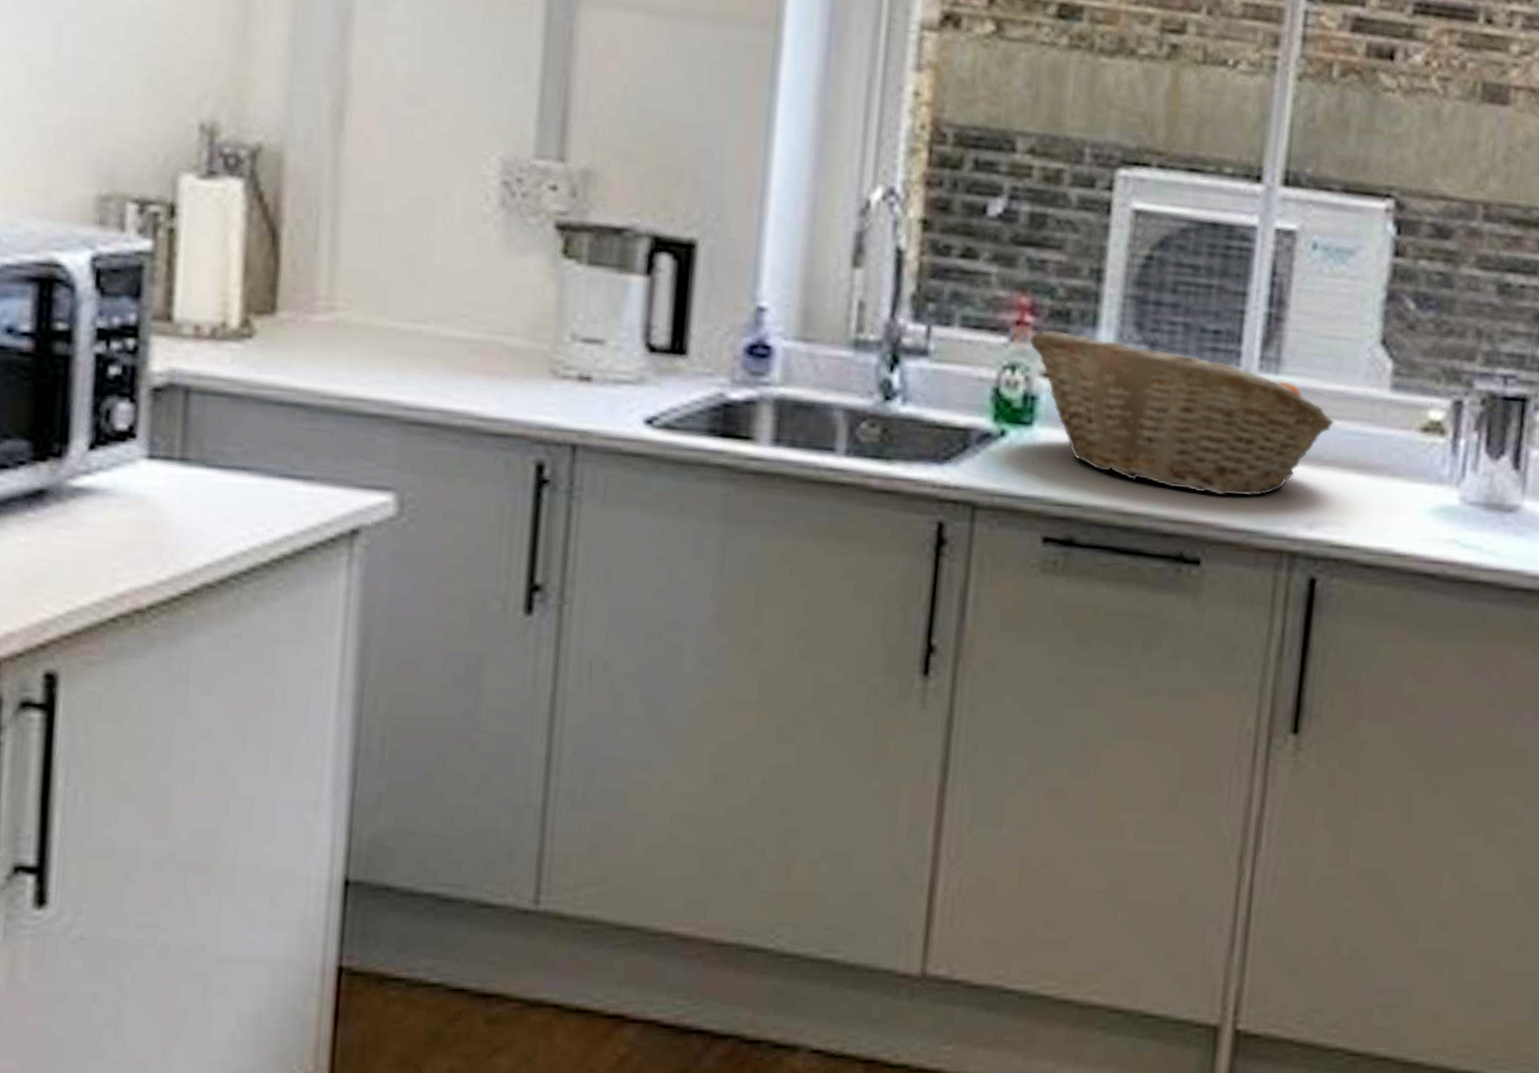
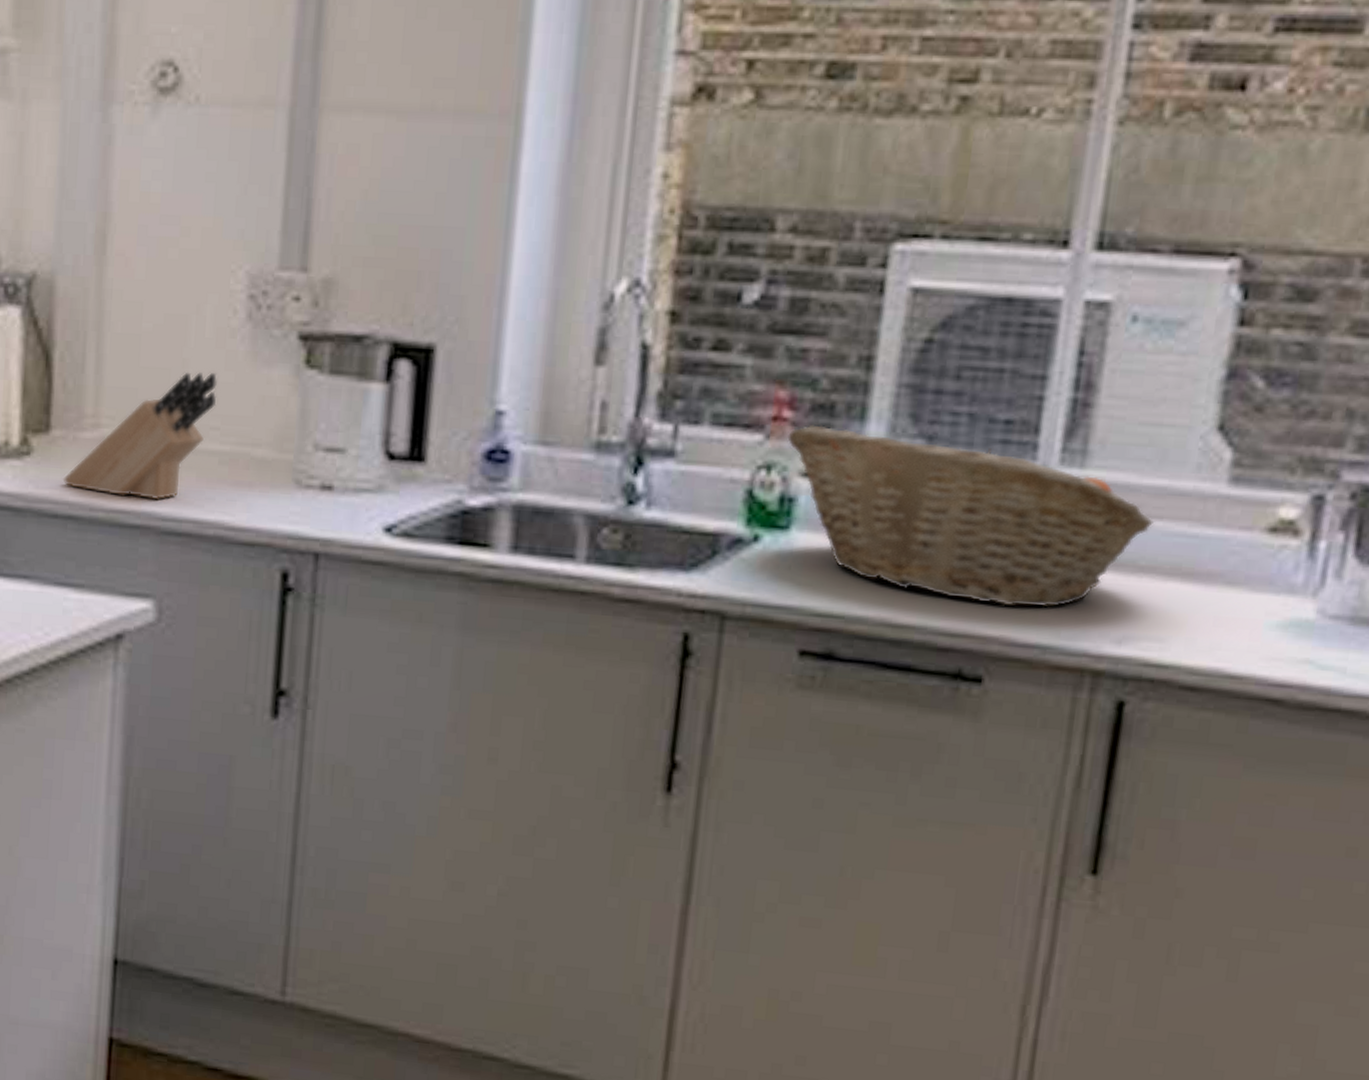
knife block: none [290,256,467,389] -> present [62,372,217,500]

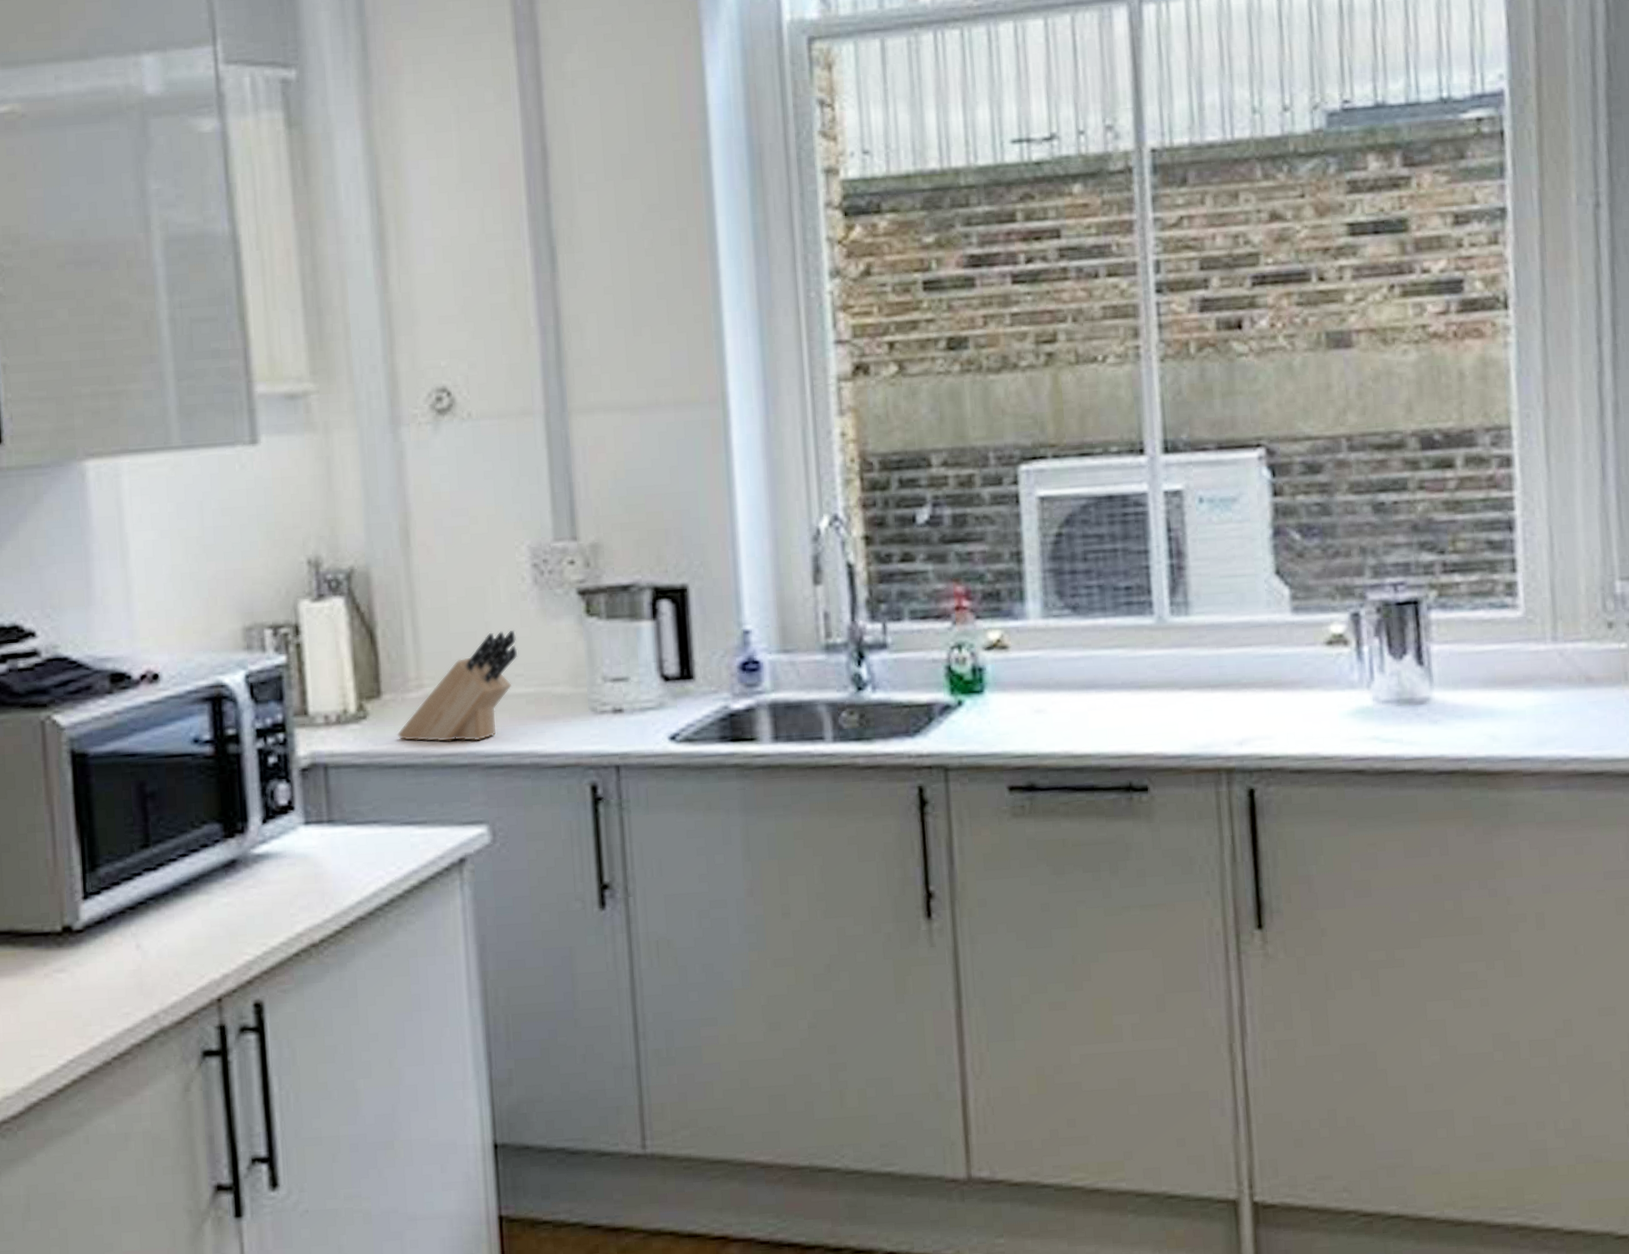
fruit basket: present [787,424,1155,608] -> none [969,609,1247,729]

